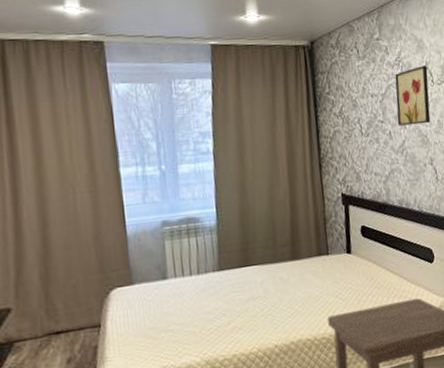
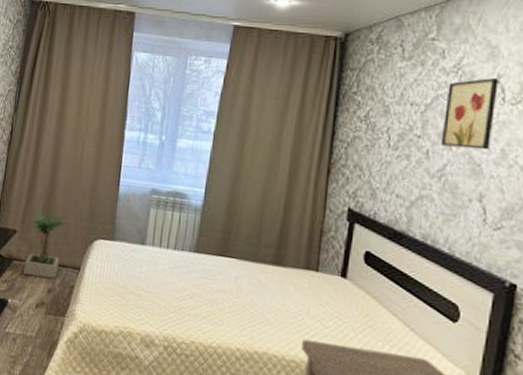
potted plant: none [27,275,76,354] -> present [24,211,69,279]

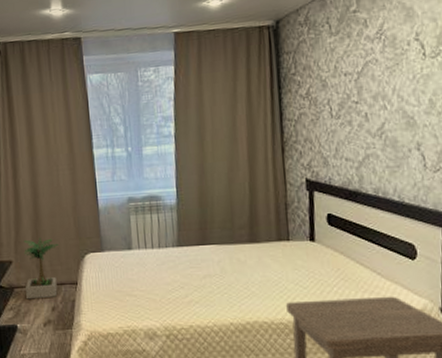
wall art: present [440,77,499,150] -> none [374,36,420,107]

